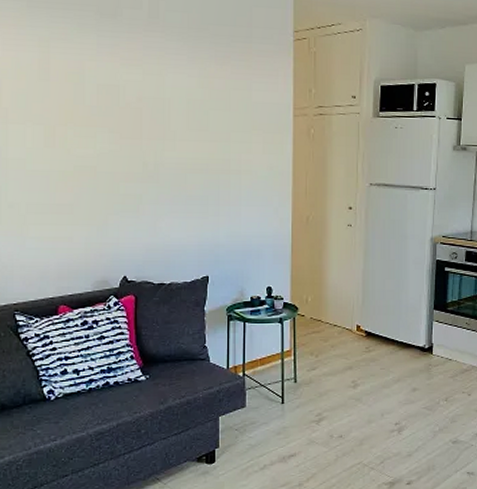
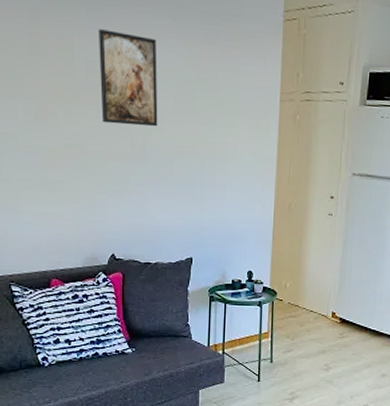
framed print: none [110,54,170,146] -> present [99,29,158,127]

